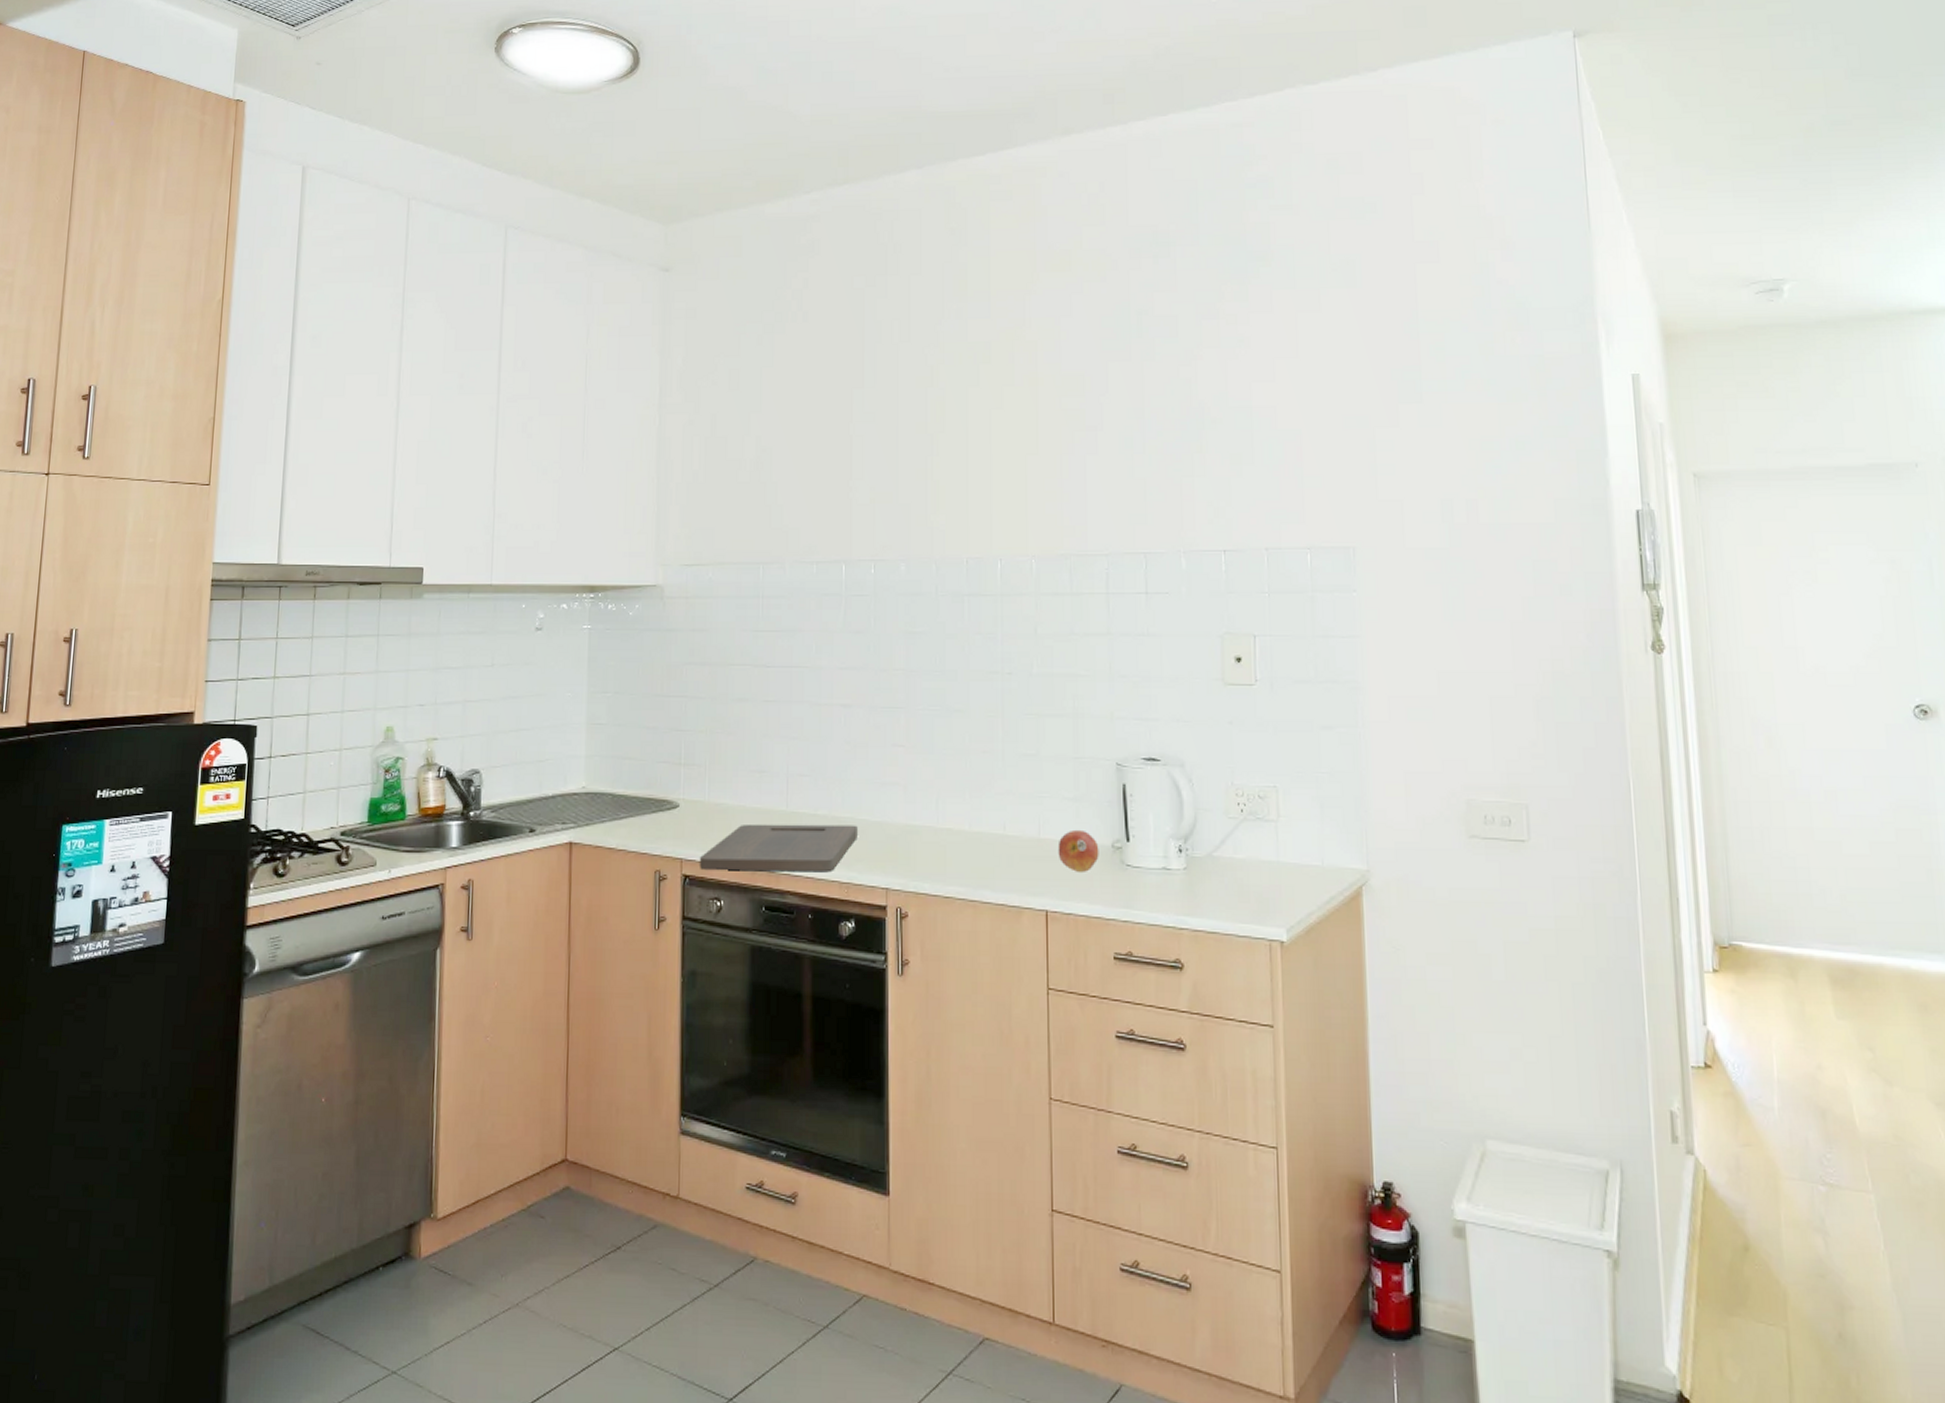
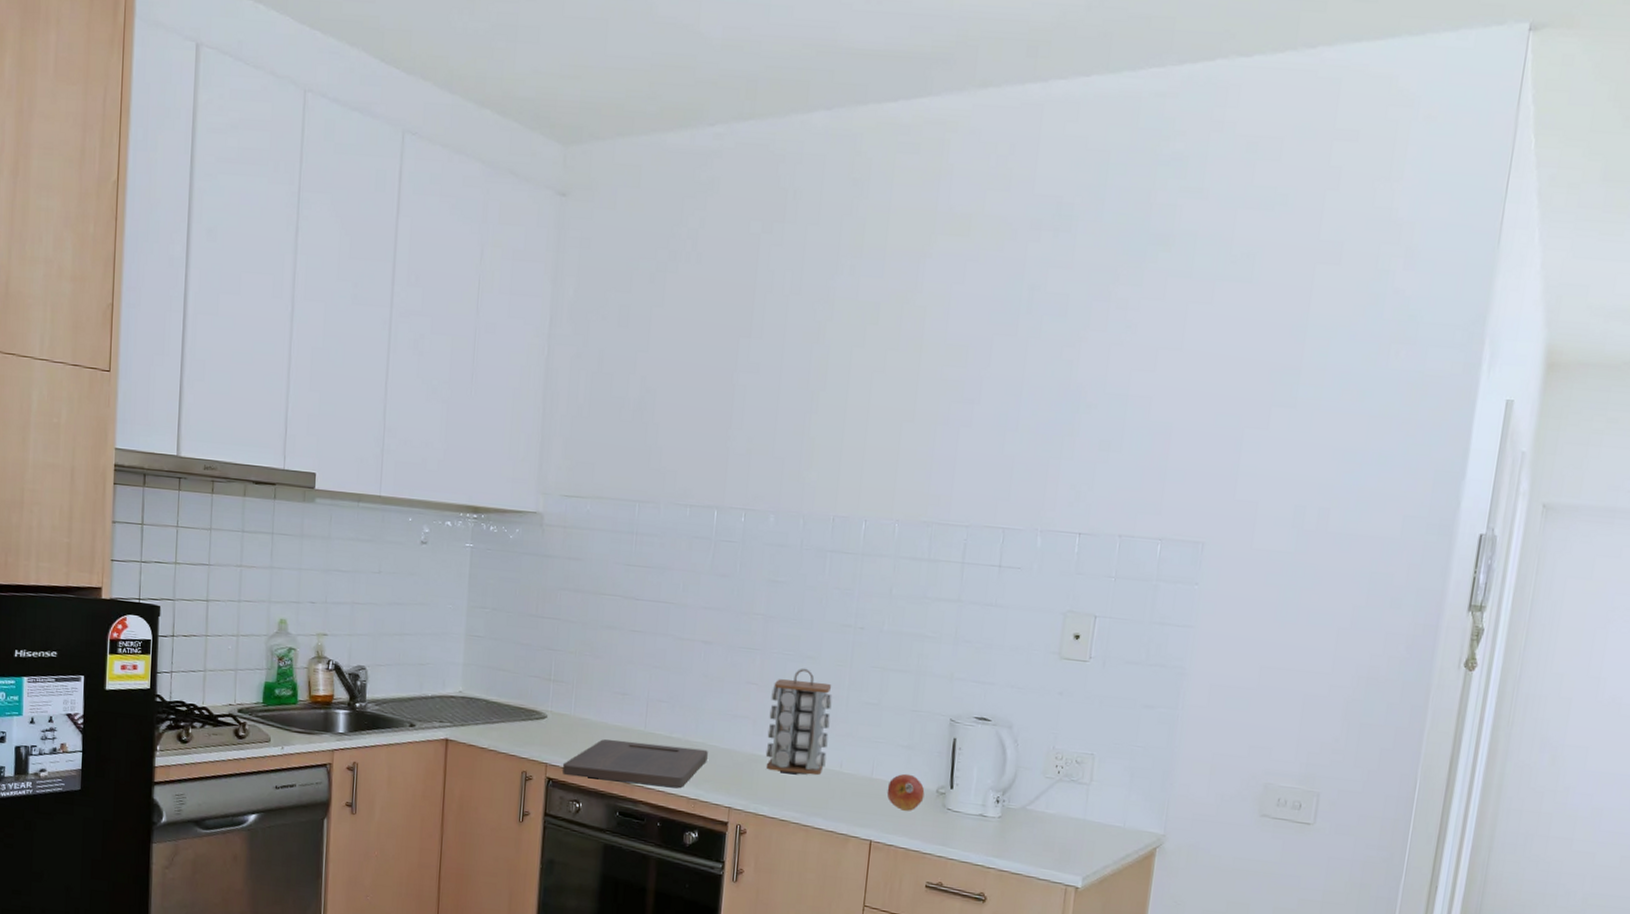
spice rack: none [921,723,987,843] -> present [765,668,833,776]

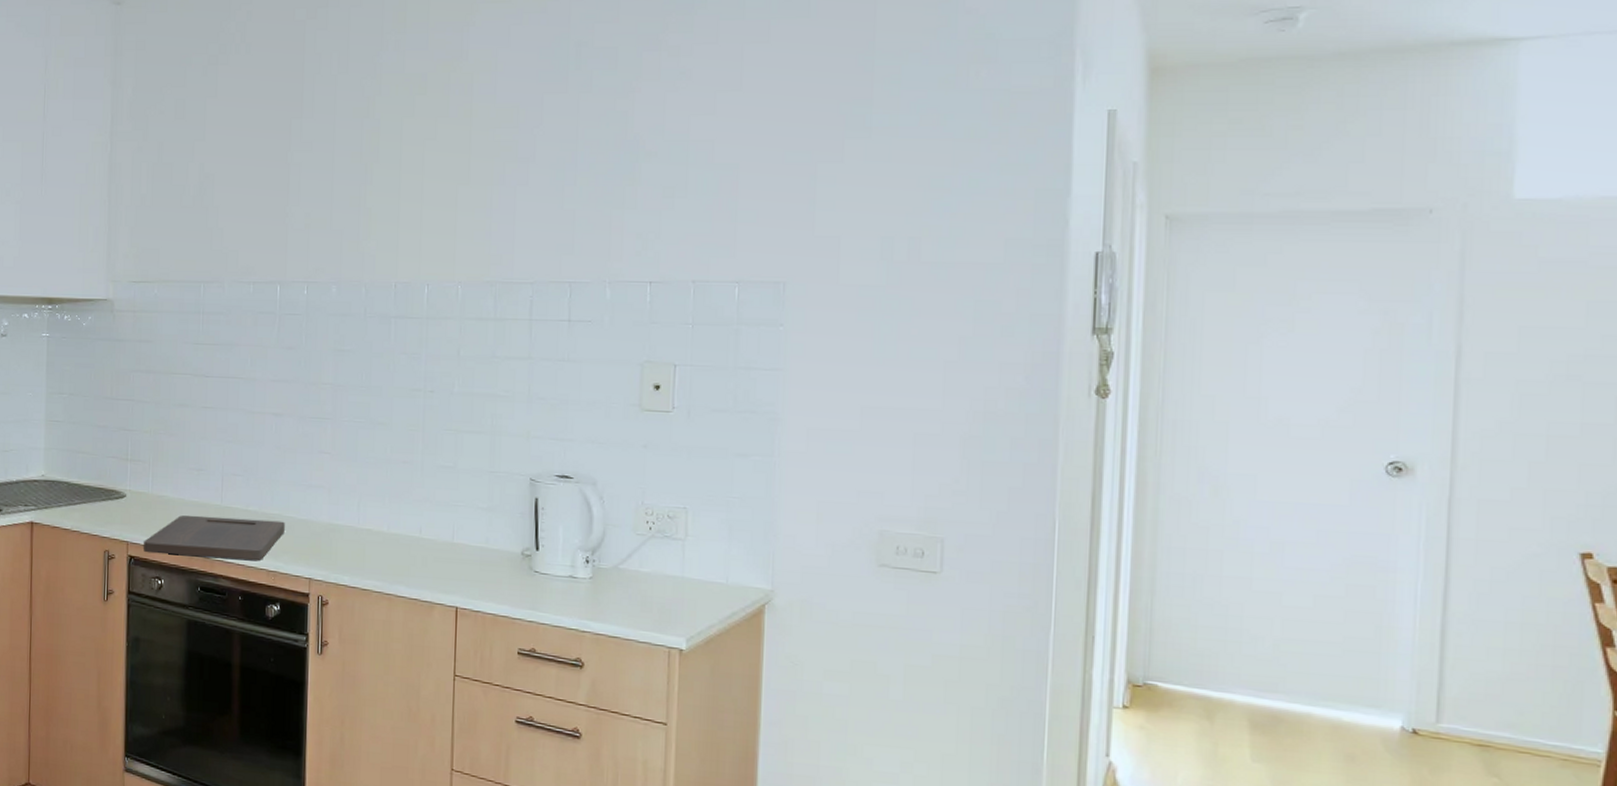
spice rack: present [765,668,833,776] -> none [343,434,407,543]
fruit: present [886,773,925,812] -> none [469,536,509,576]

